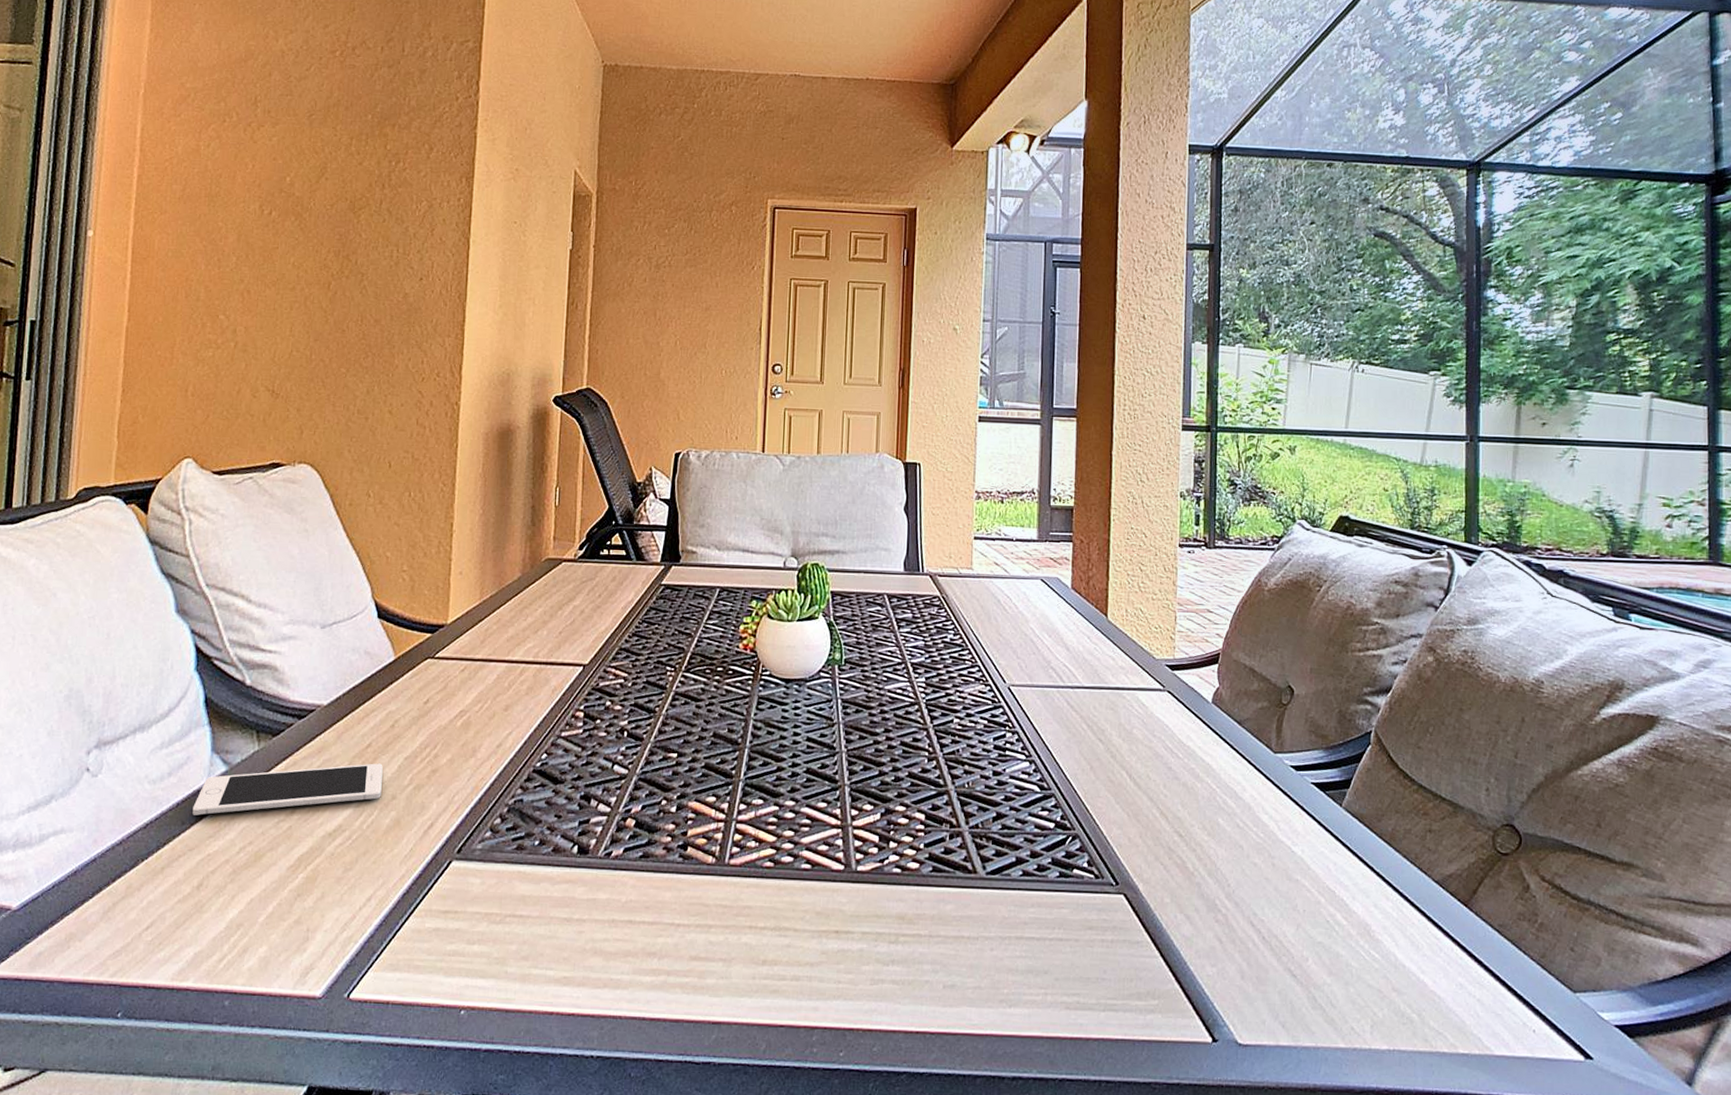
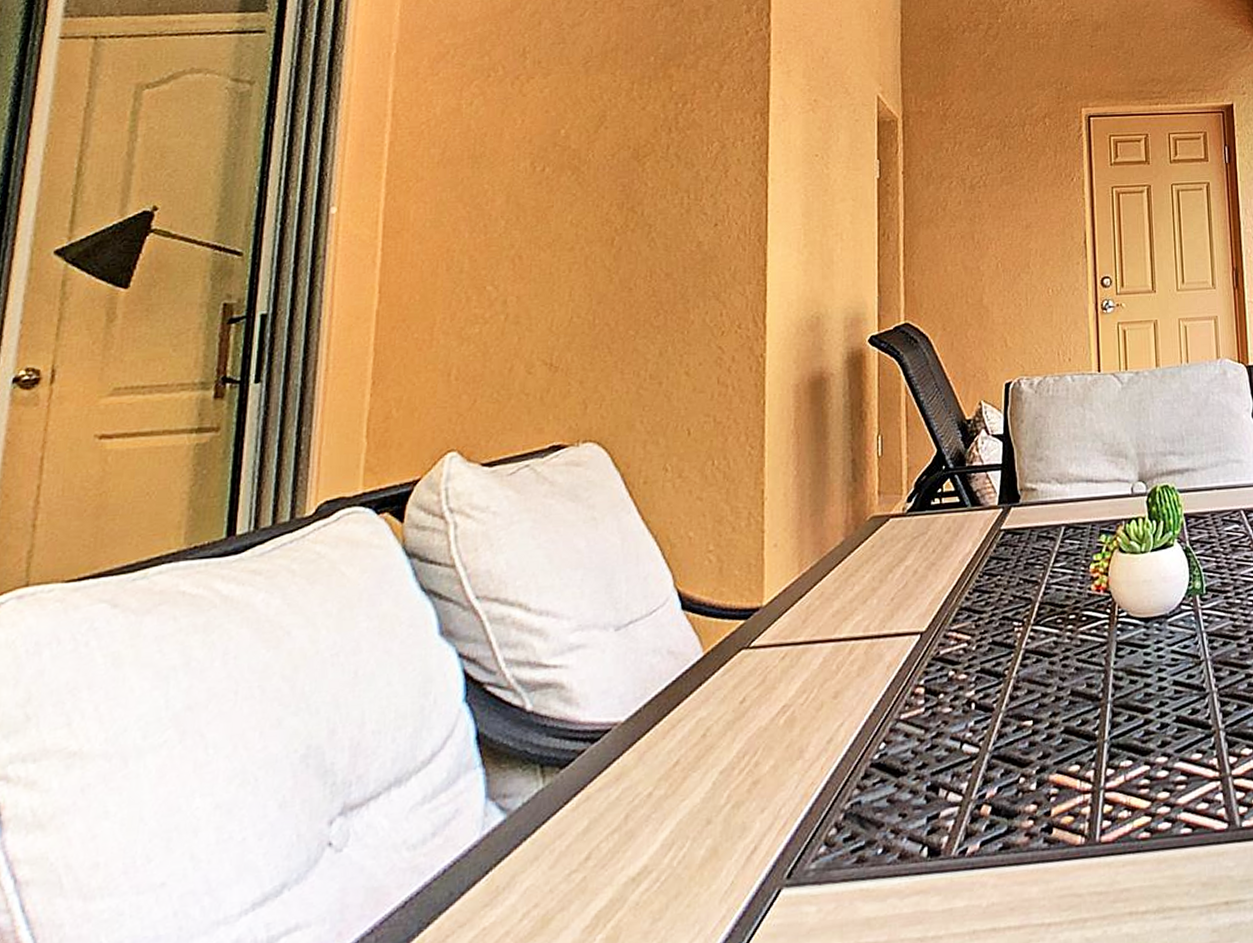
cell phone: present [192,763,383,816] -> none [463,783,694,882]

